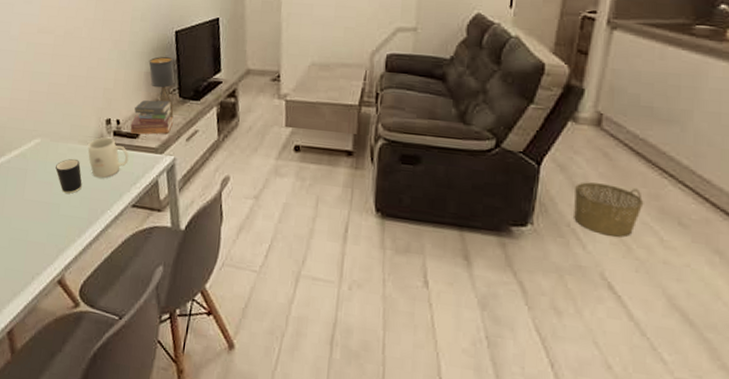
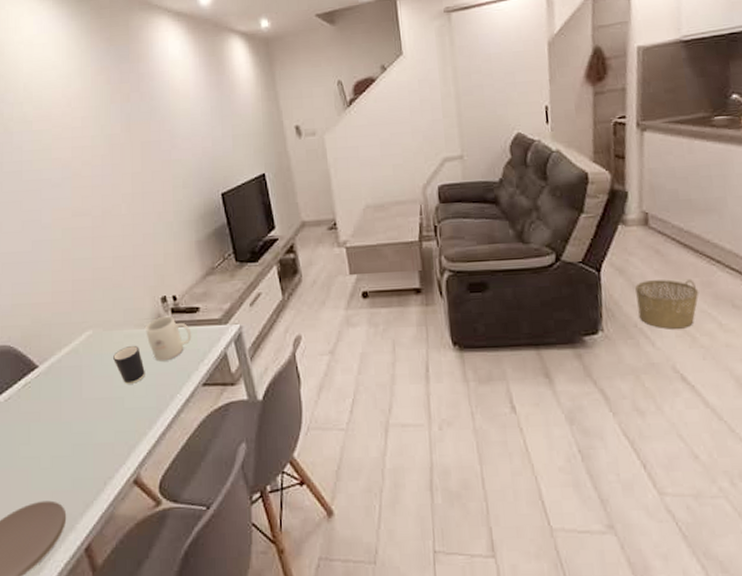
books: present [130,100,173,135] -> none [188,267,233,309]
table lamp: present [149,56,176,117] -> none [198,221,233,284]

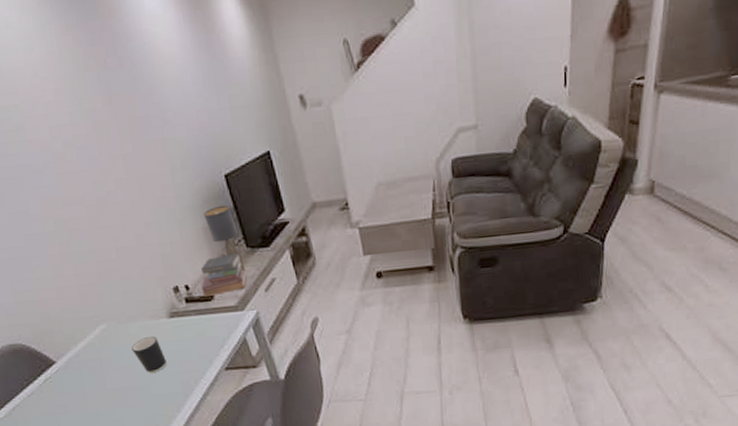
mug: present [146,316,192,361] -> none [161,305,210,350]
books: none [188,267,233,309] -> present [201,253,247,298]
table lamp: none [198,221,233,284] -> present [203,205,246,271]
basket: present [635,279,699,329] -> none [635,246,692,293]

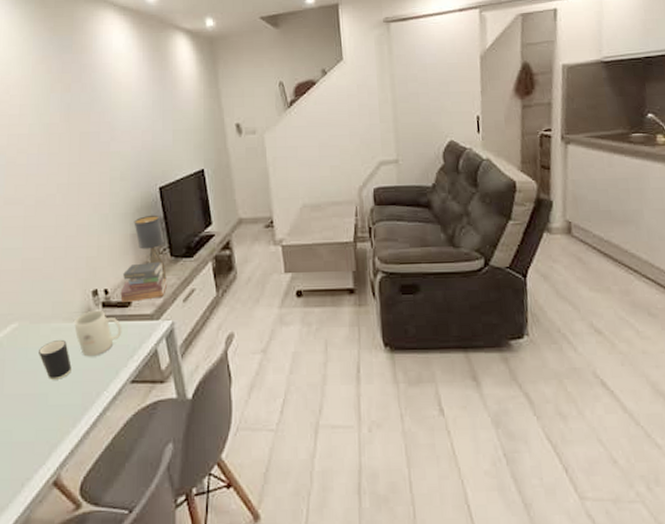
mug: none [161,305,210,350] -> present [74,310,122,357]

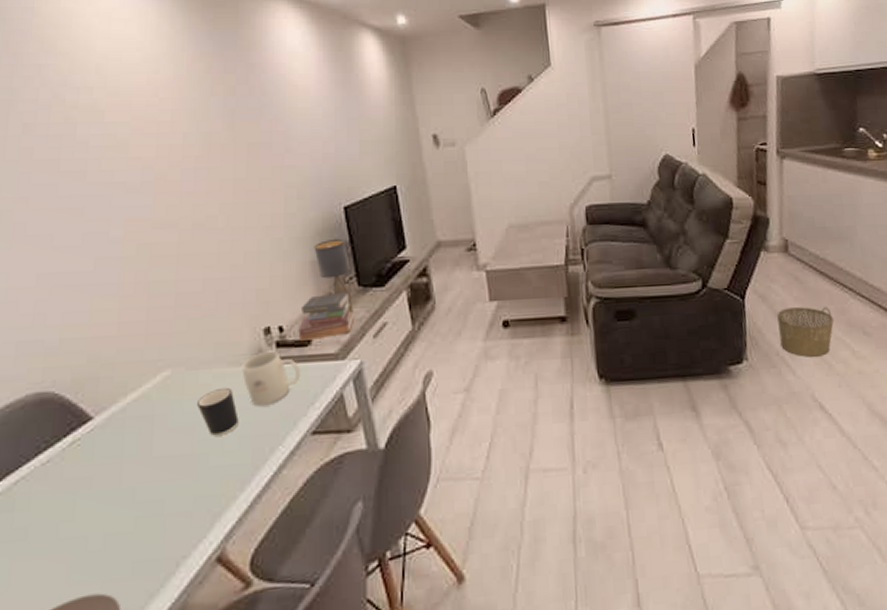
basket: none [559,287,618,335] -> present [777,307,834,357]

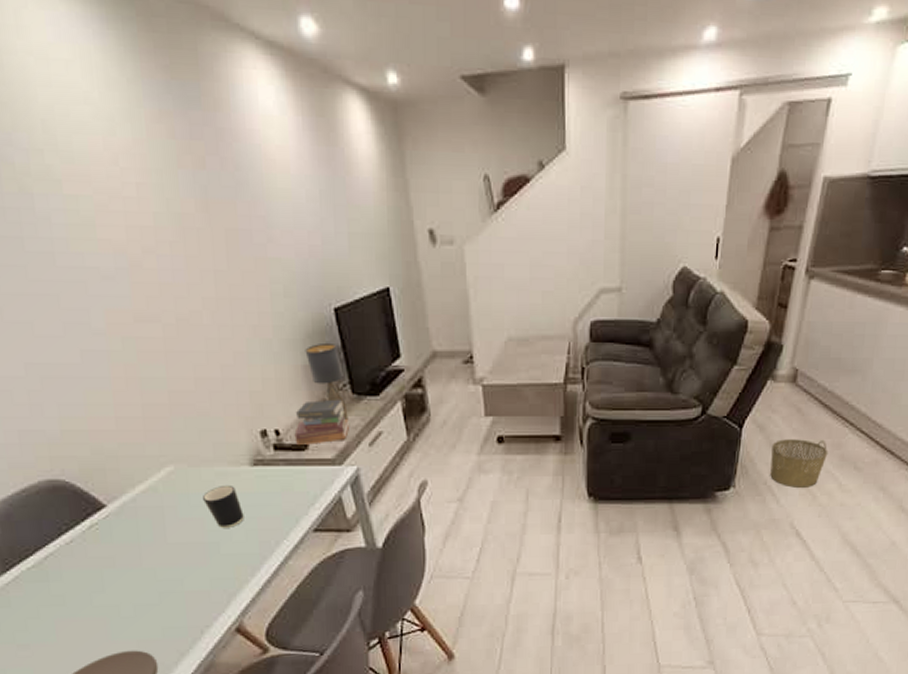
mug: present [242,350,301,407] -> none [242,453,300,504]

